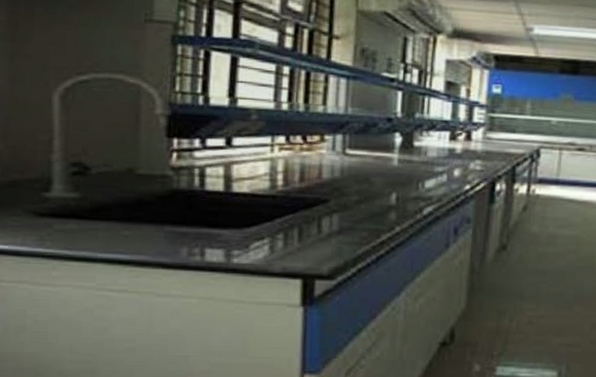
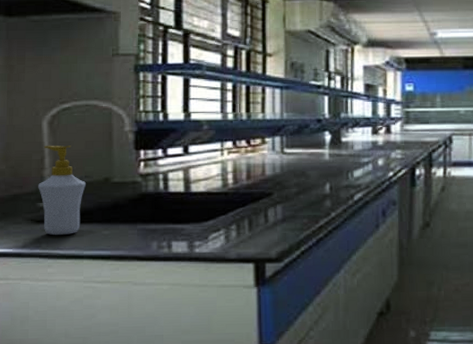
soap bottle: none [44,123,104,234] -> present [38,145,86,236]

